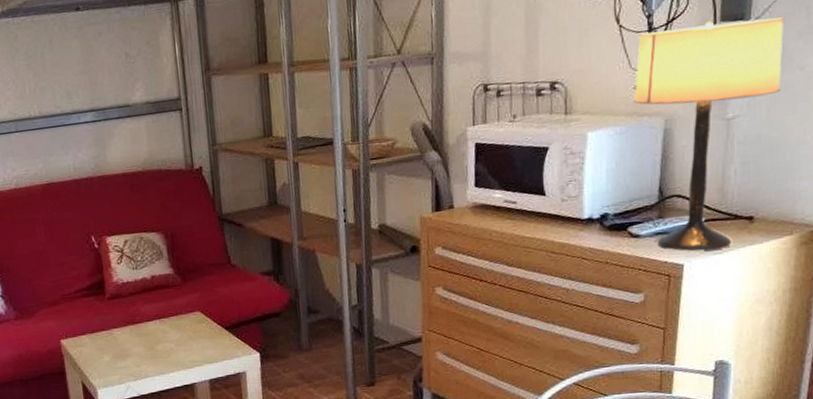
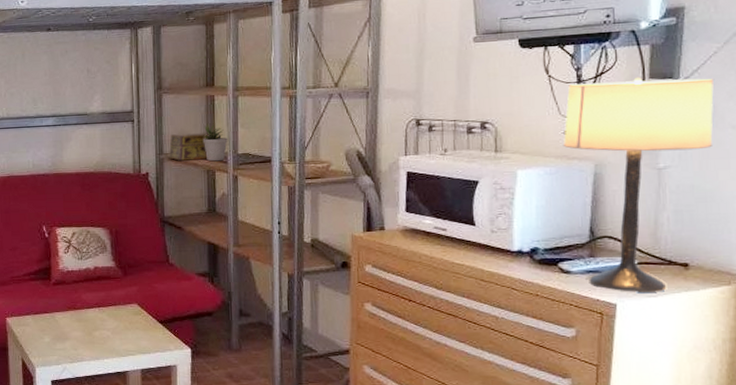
decorative box: none [222,115,279,151] -> present [168,132,222,161]
potted plant: none [257,106,286,149] -> present [202,123,228,162]

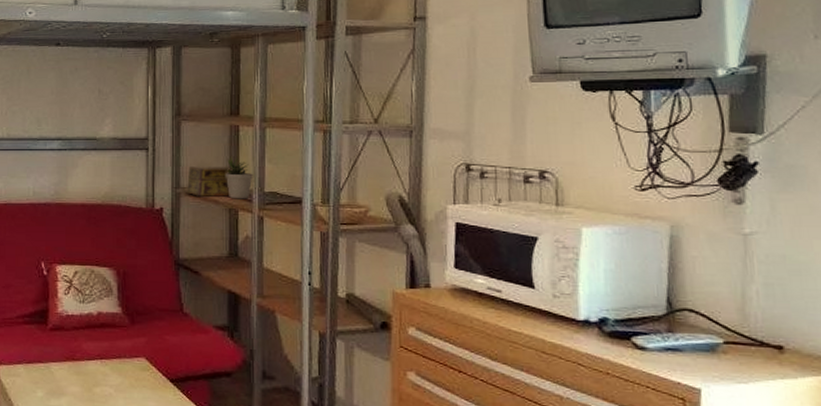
table lamp: present [563,77,715,292] -> none [633,129,805,378]

